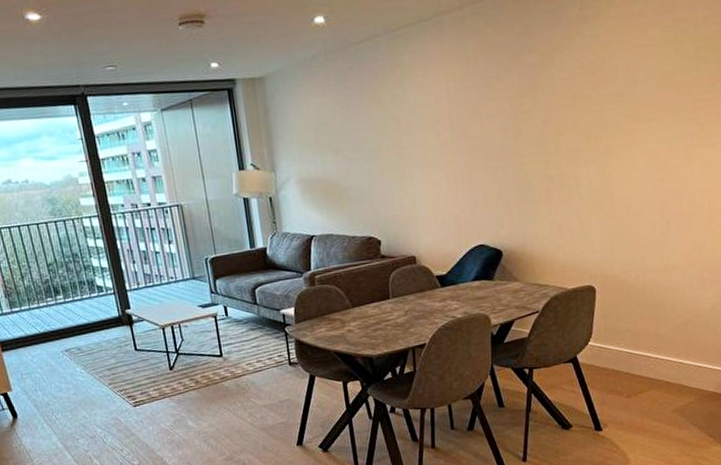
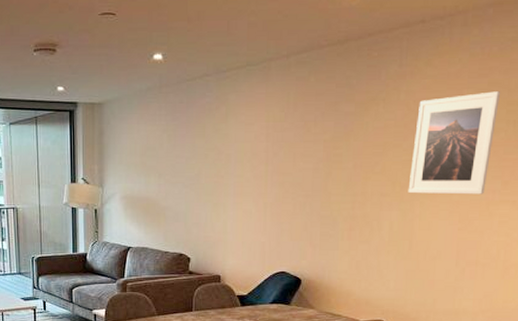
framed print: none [603,28,688,147] -> present [408,91,501,195]

